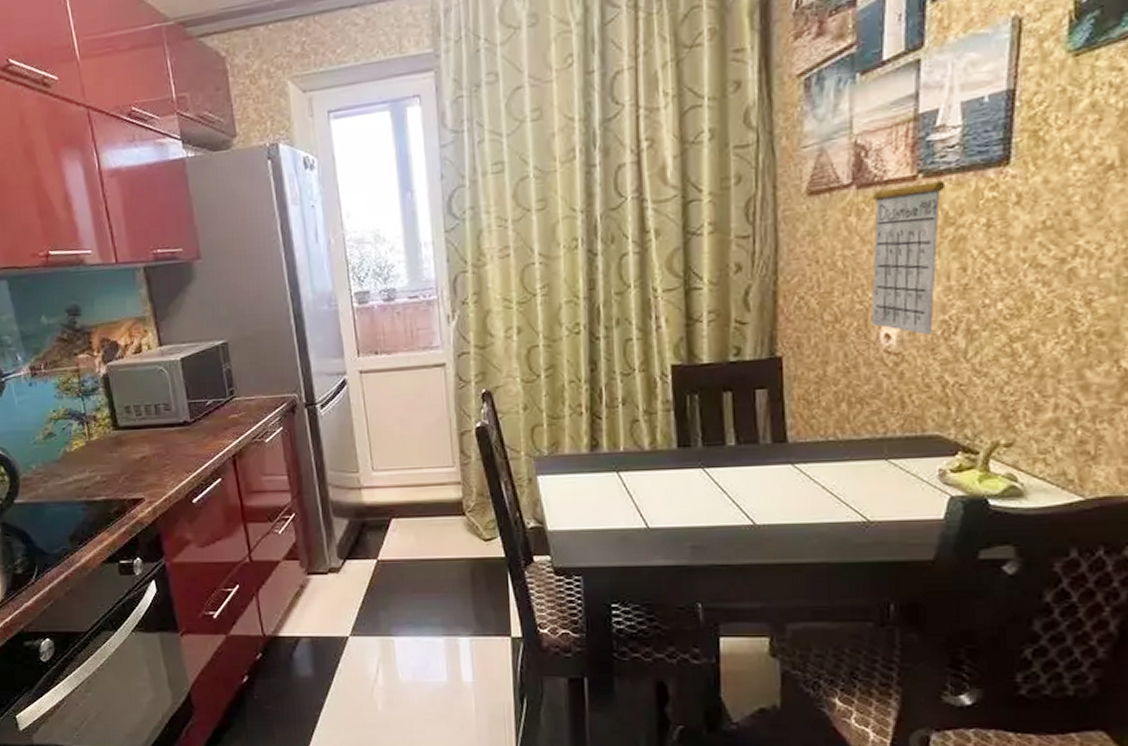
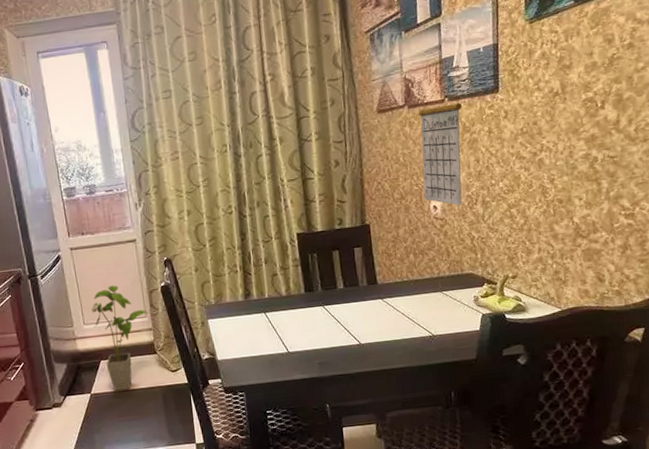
house plant: none [383,422,460,560] -> present [91,285,150,391]

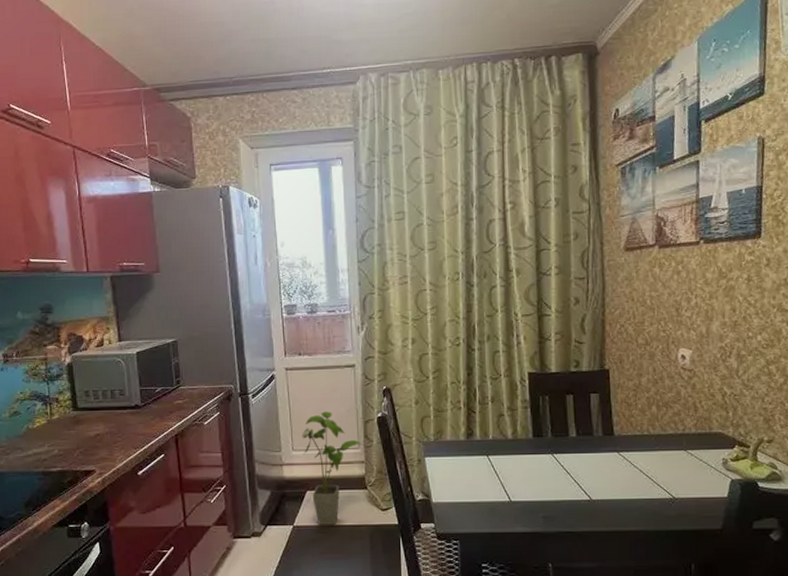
calendar: present [419,83,462,206] -> none [670,224,718,358]

